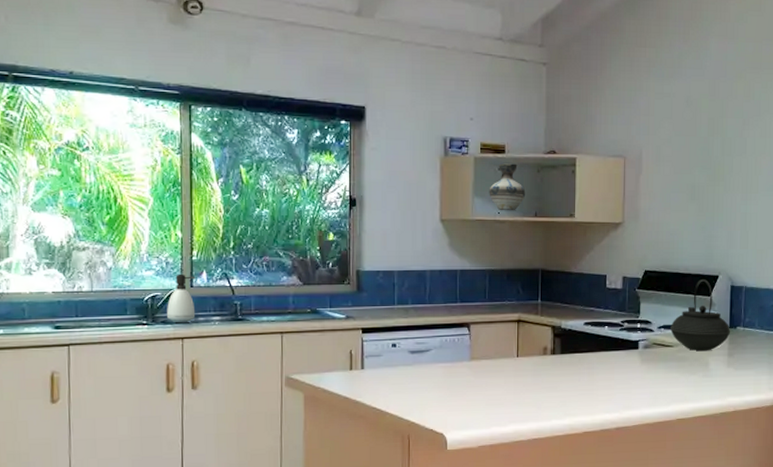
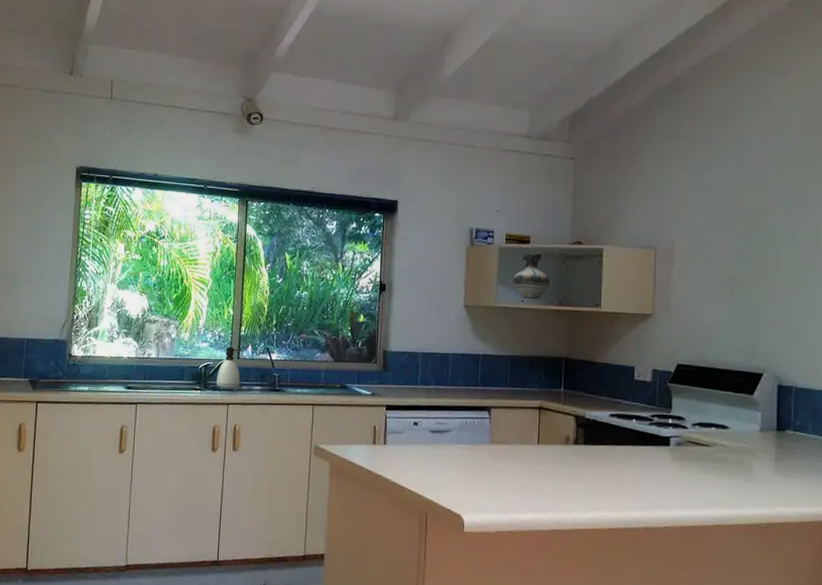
teapot: present [670,279,731,351] -> none [707,376,779,454]

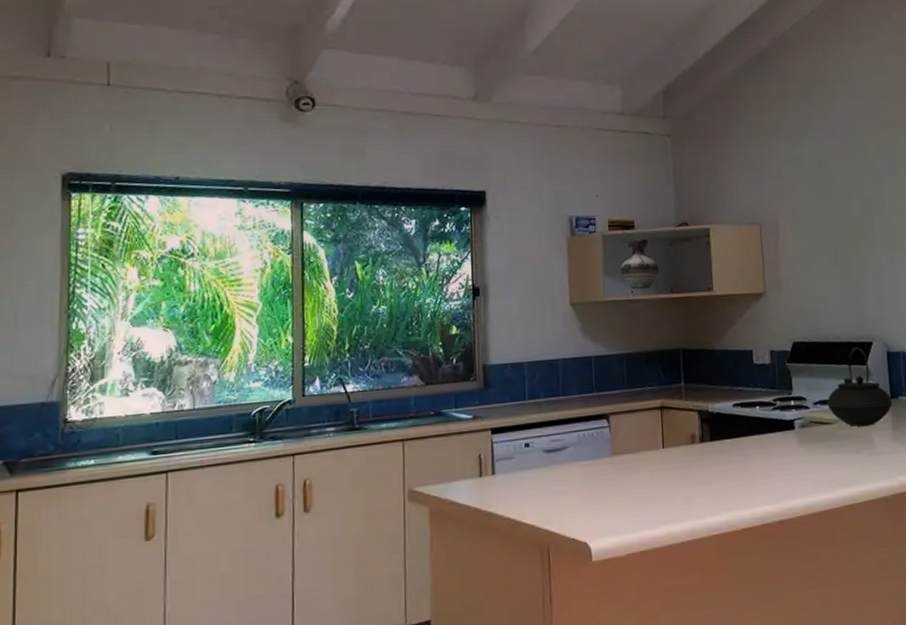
soap dispenser: present [216,346,242,391] -> none [275,382,308,438]
teapot: none [707,376,779,454] -> present [827,347,893,427]

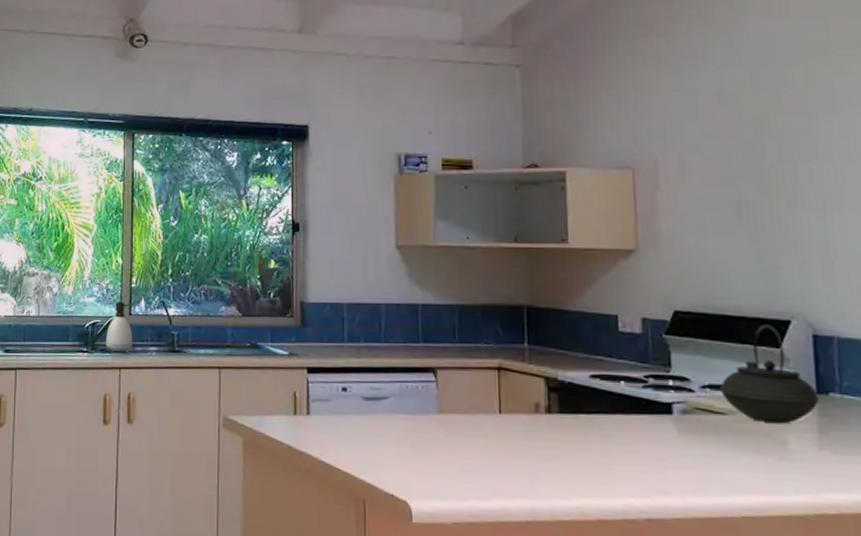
soap dispenser: none [275,382,308,438] -> present [105,301,134,353]
ceramic jug: present [620,239,660,289] -> none [454,180,502,236]

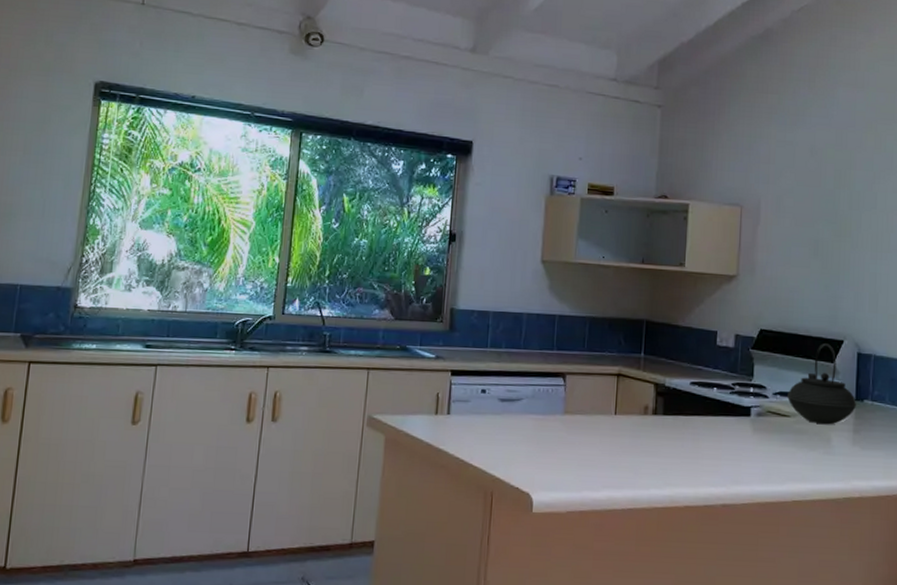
soap dispenser: present [105,301,134,353] -> none [254,299,288,351]

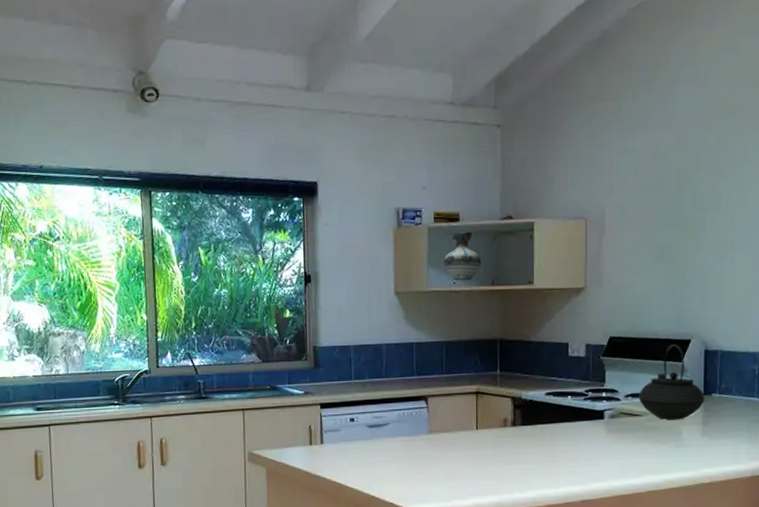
ceramic jug: none [594,206,634,256] -> present [443,231,482,281]

